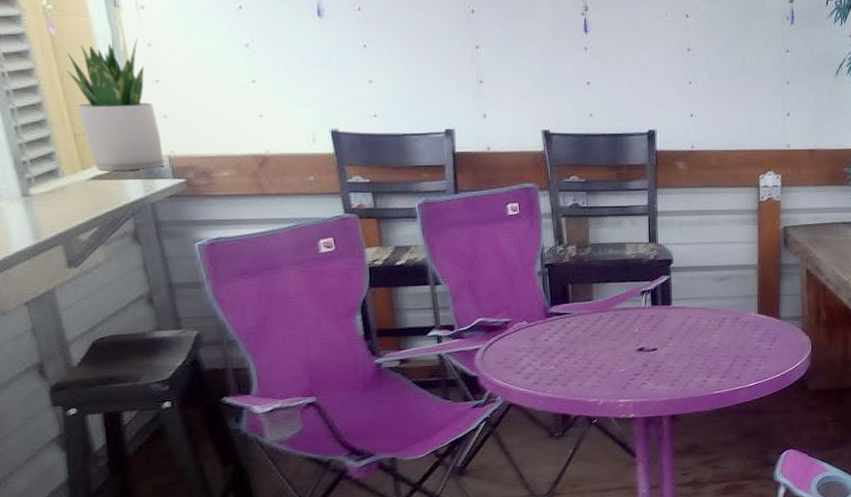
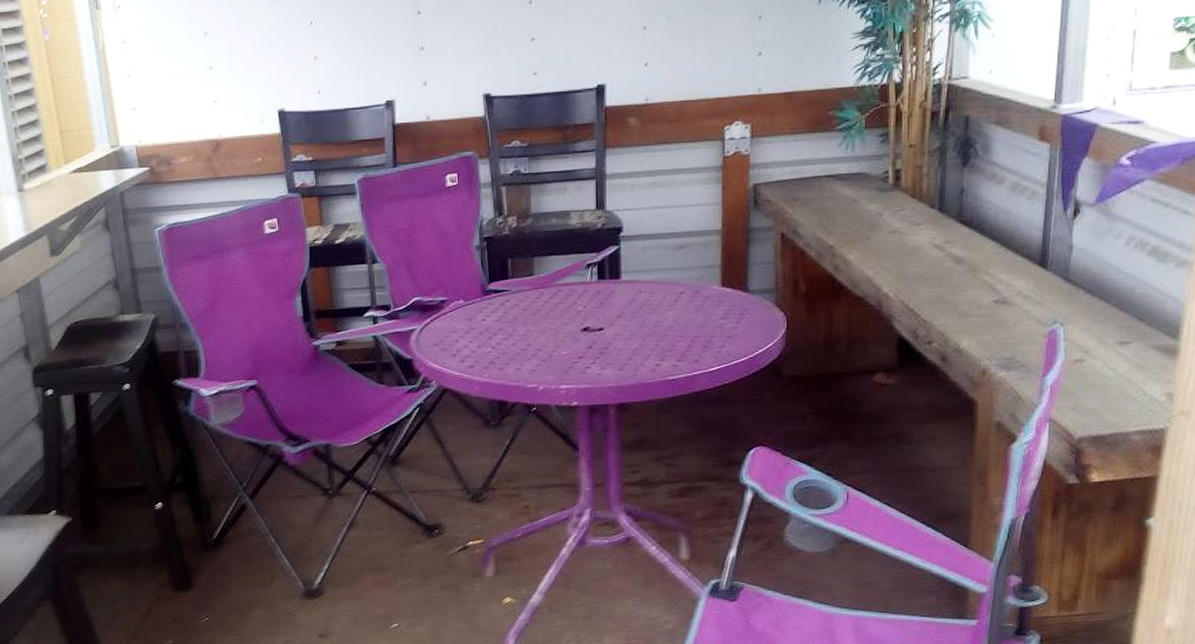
planter: present [67,37,164,172] -> none [57,36,132,164]

